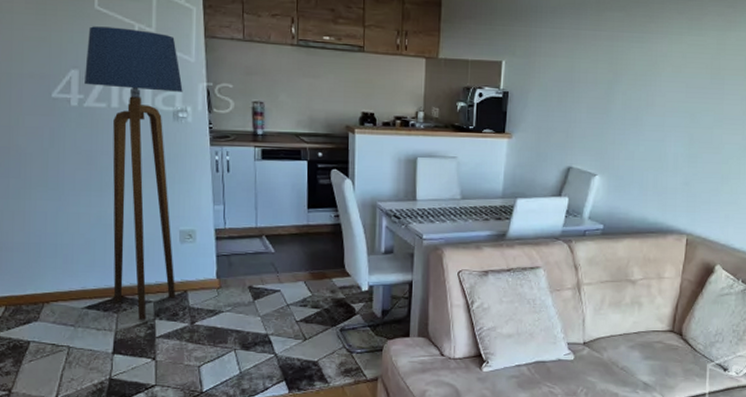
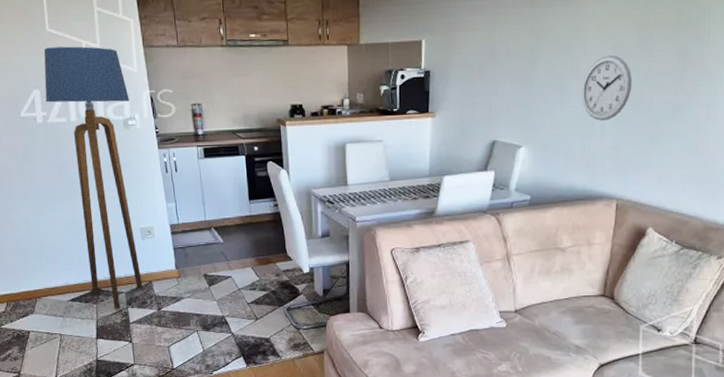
wall clock: none [656,94,704,157] -> present [582,55,633,121]

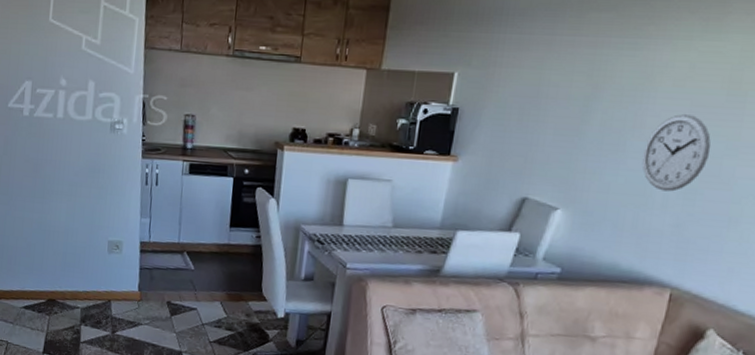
floor lamp: present [43,46,143,308] -> none [36,39,121,324]

